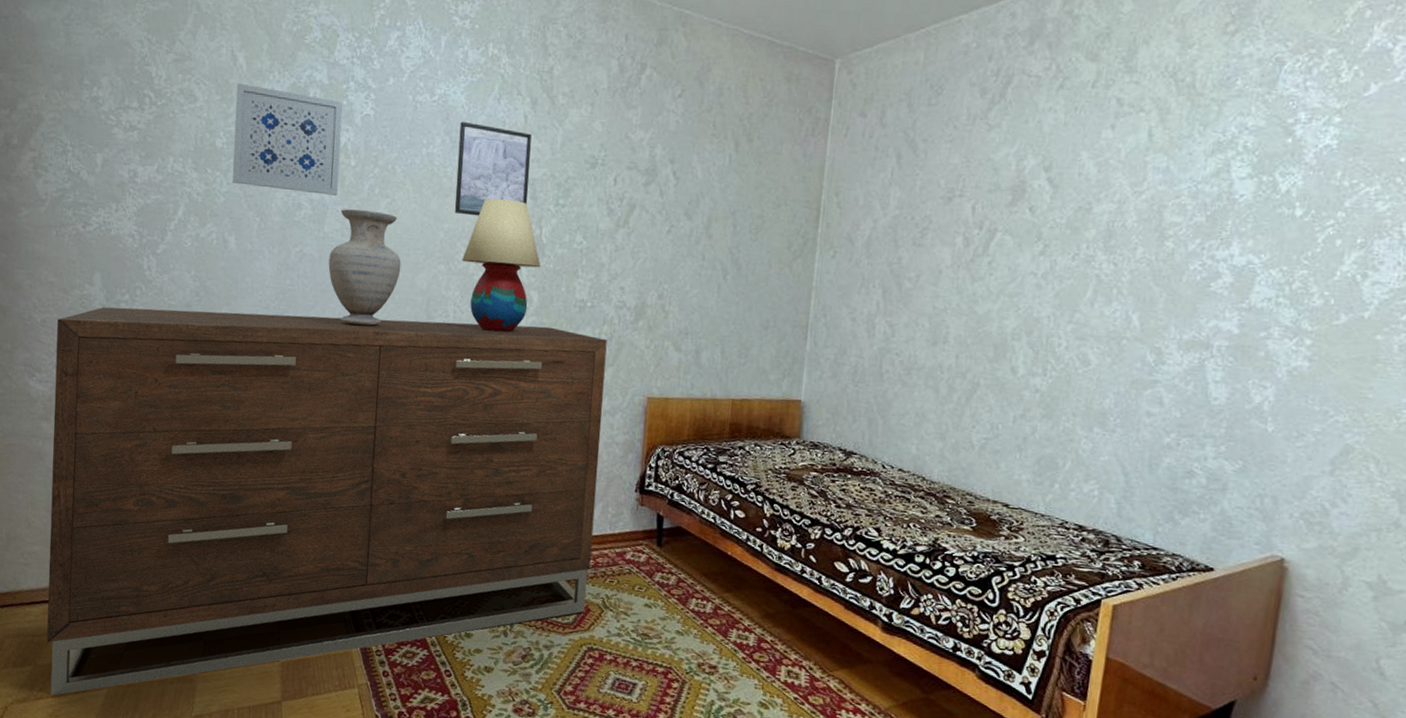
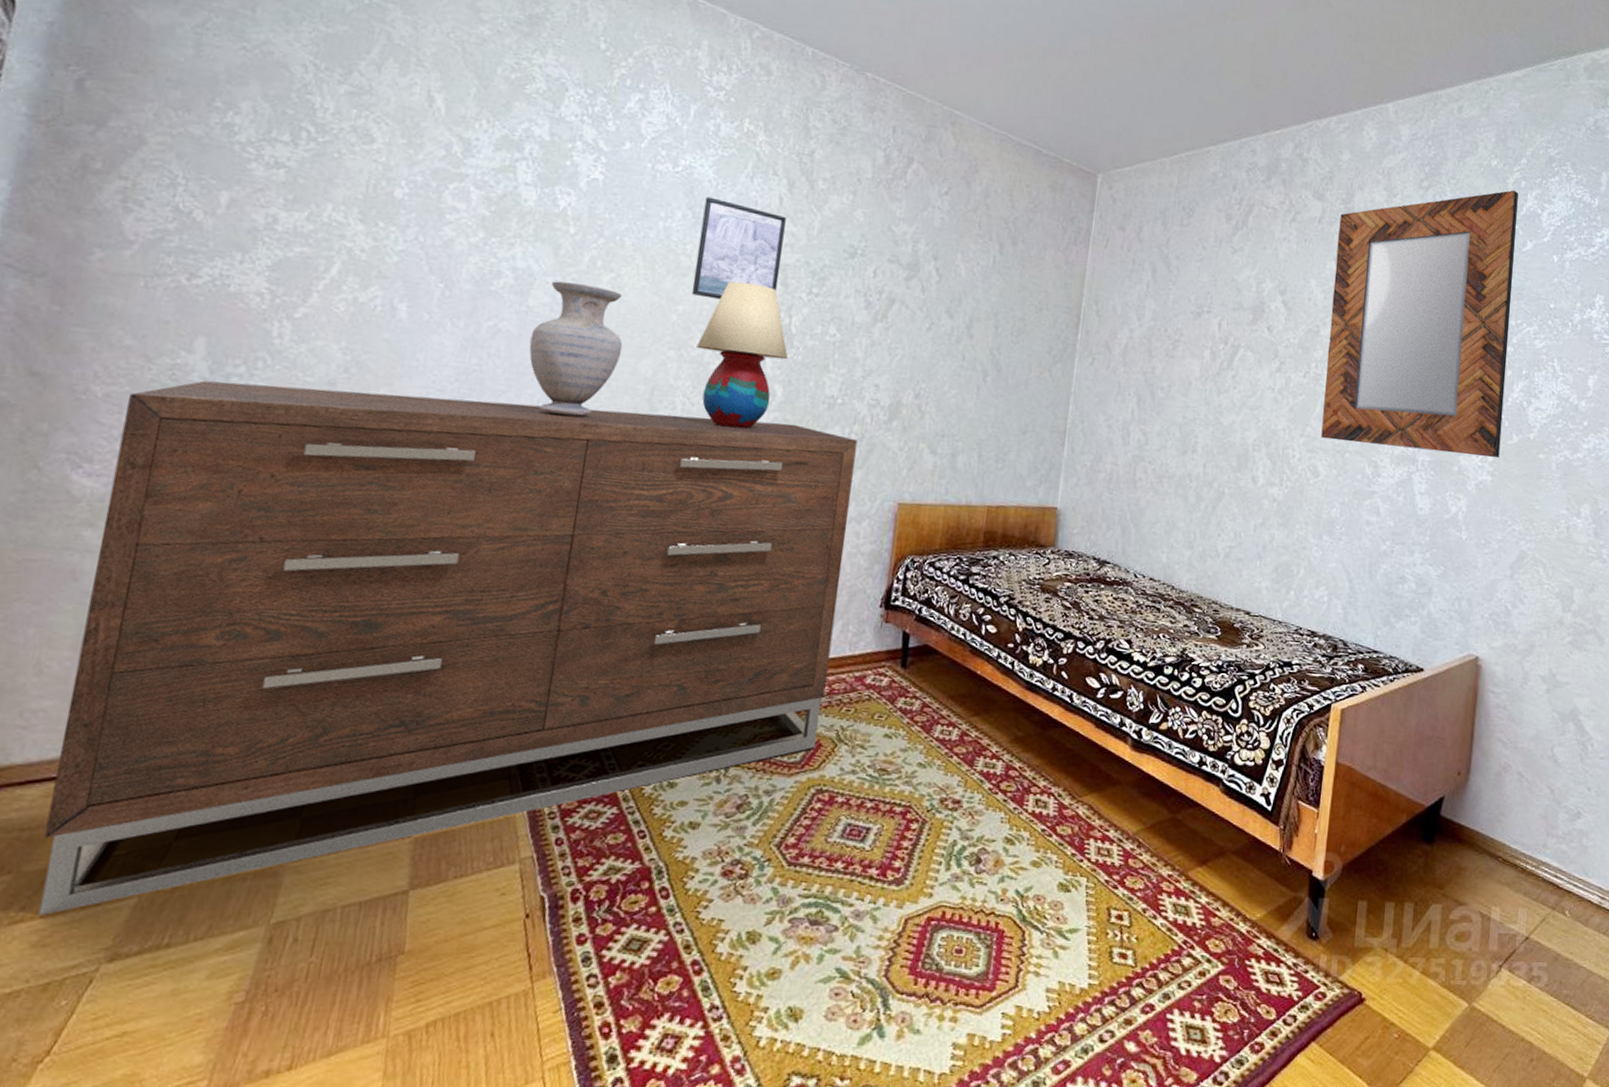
wall art: present [232,83,343,196] -> none [412,127,566,265]
home mirror: none [1092,22,1361,340] -> present [1321,190,1518,457]

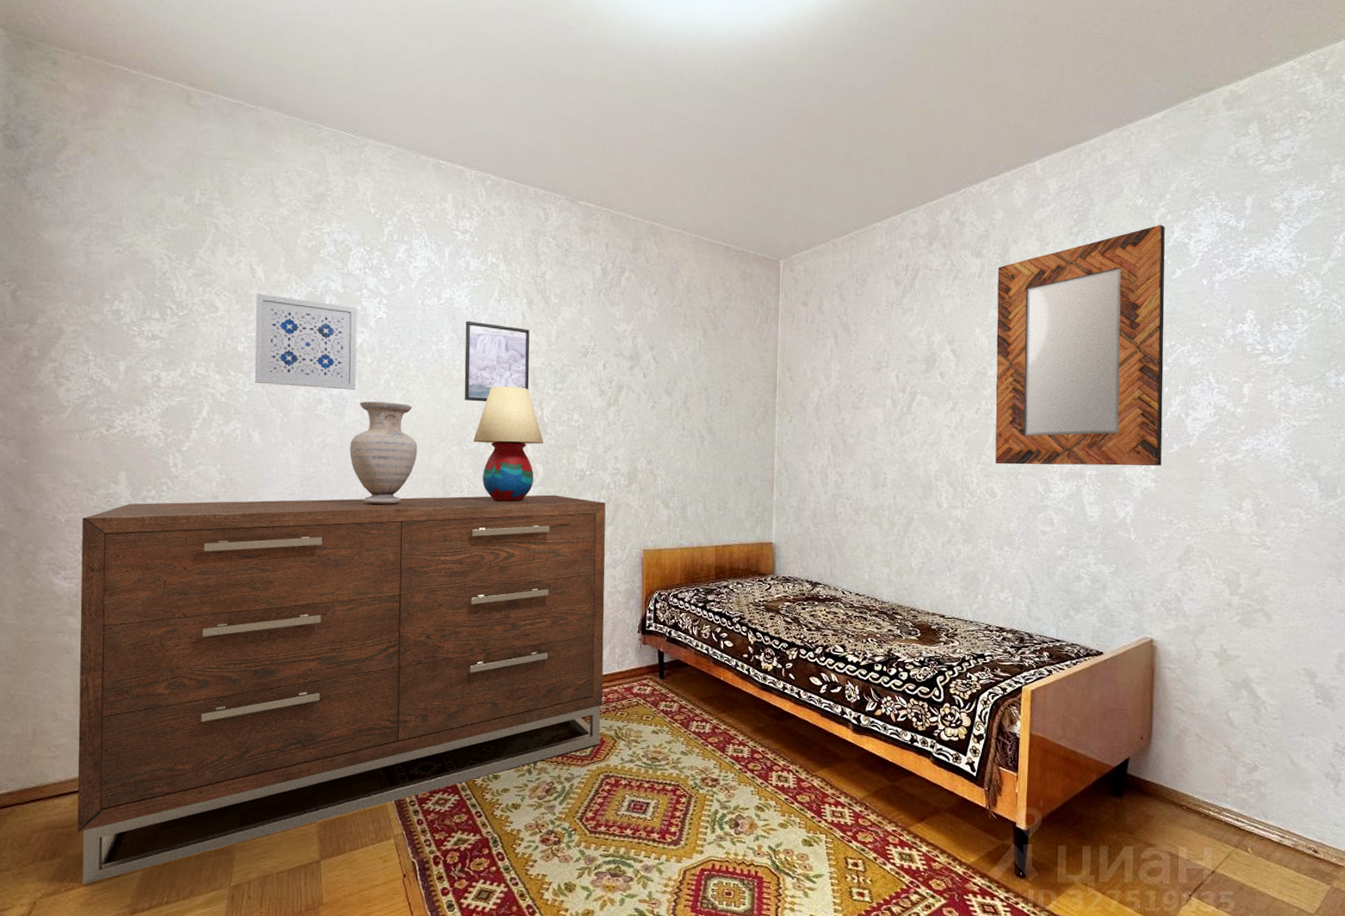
wall art: none [412,127,566,265] -> present [254,294,358,390]

